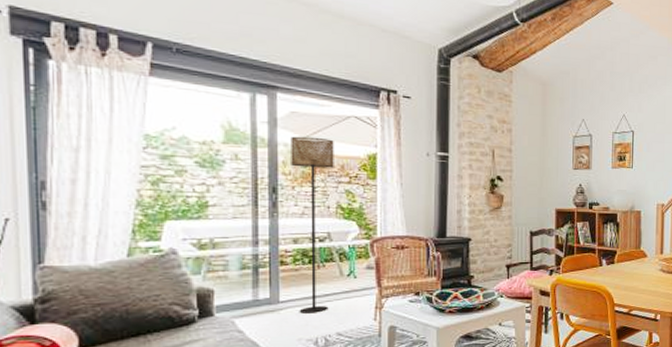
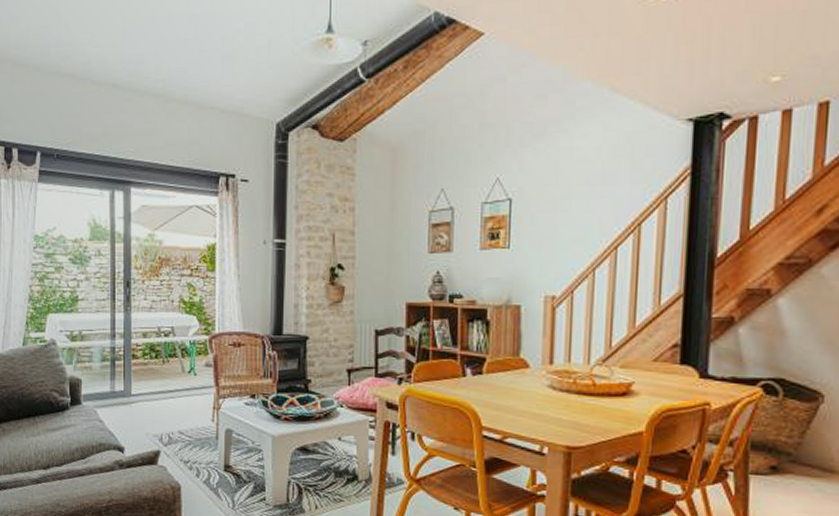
floor lamp: present [291,136,334,314] -> none [142,229,178,409]

